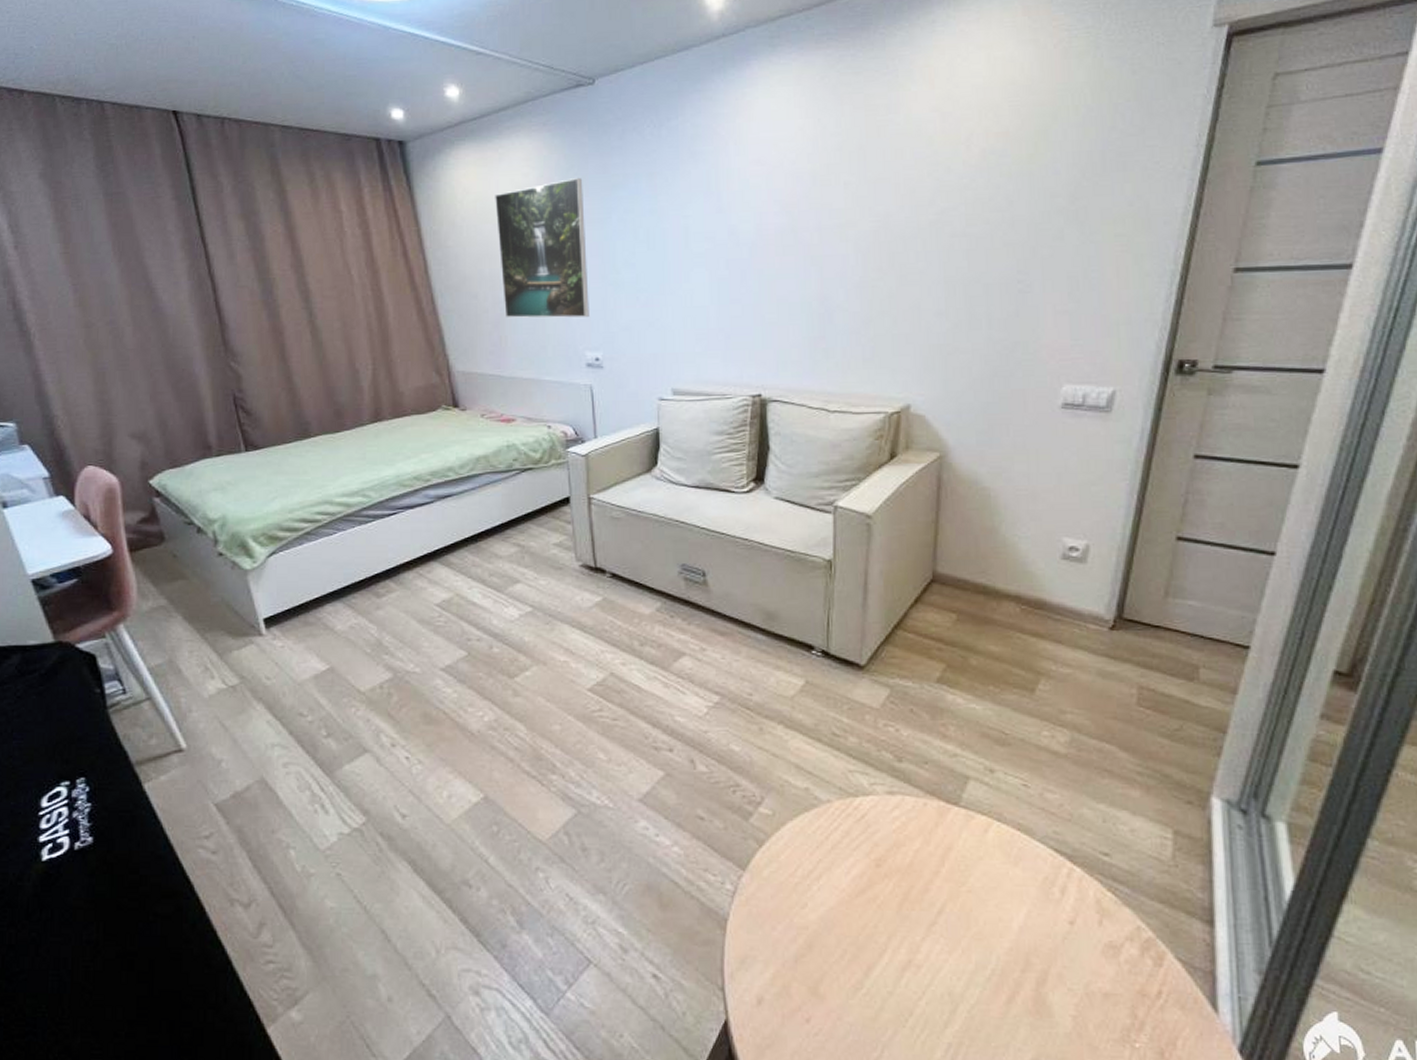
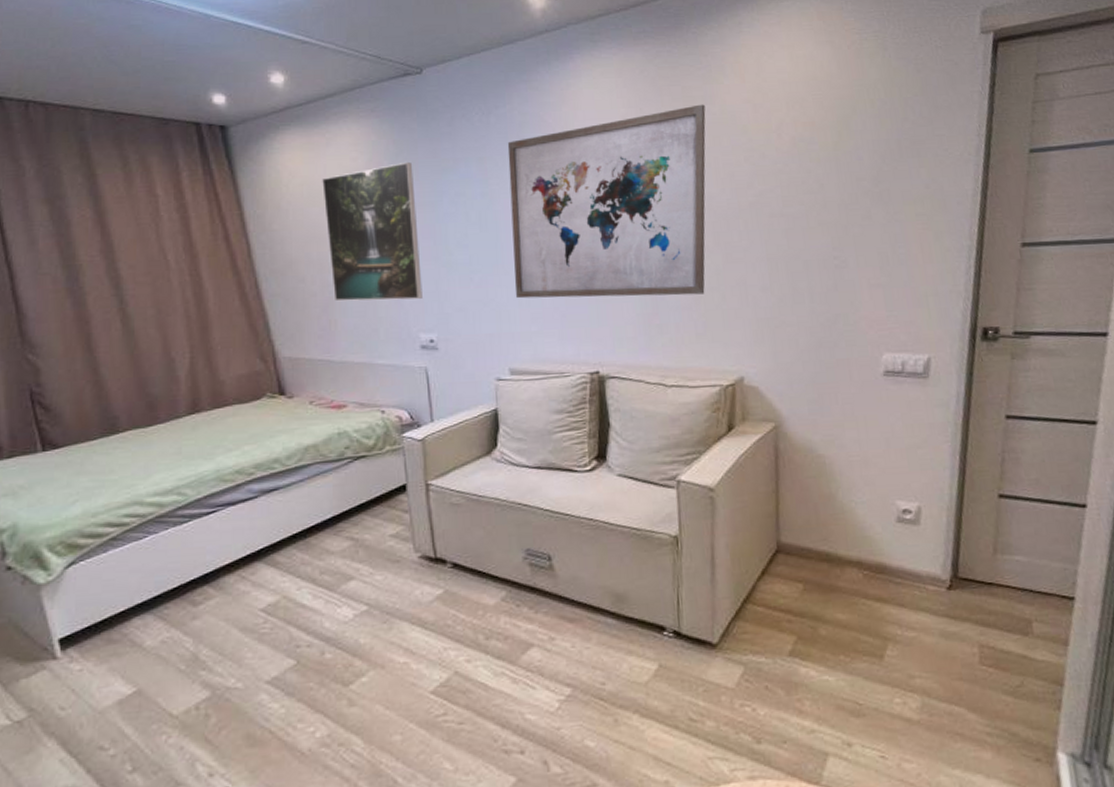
wall art: none [678,113,889,319] -> present [507,104,706,299]

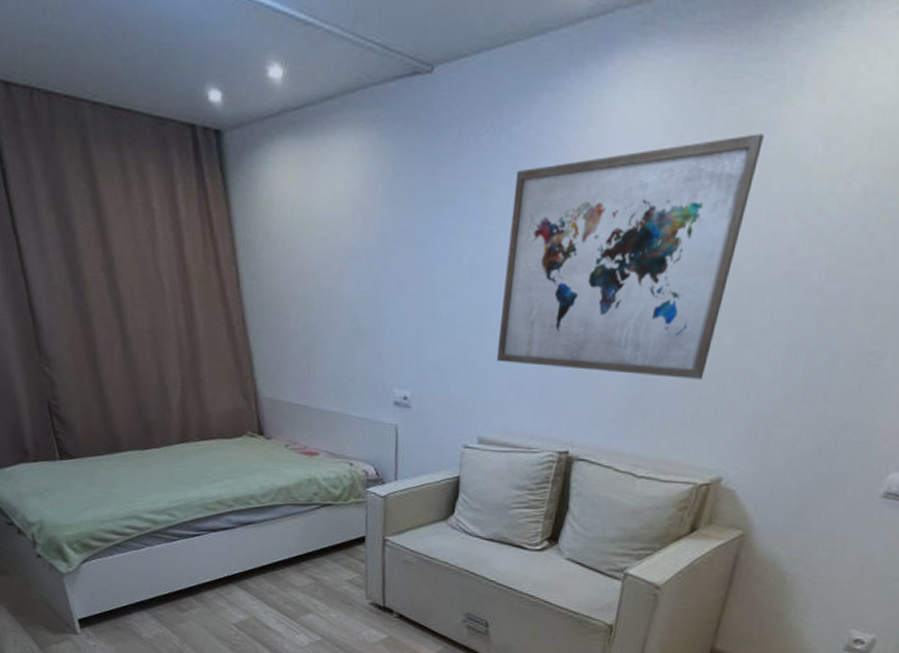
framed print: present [322,161,423,302] -> none [313,188,409,351]

